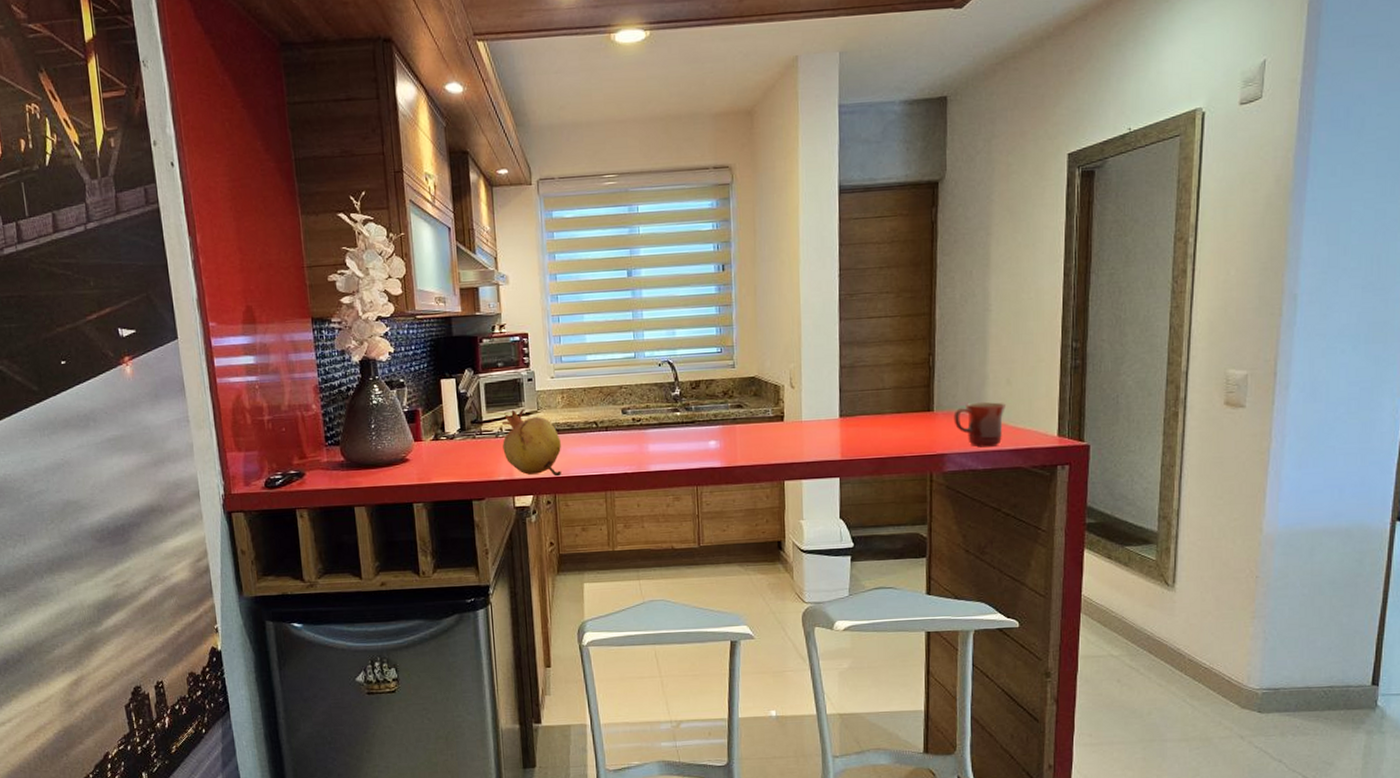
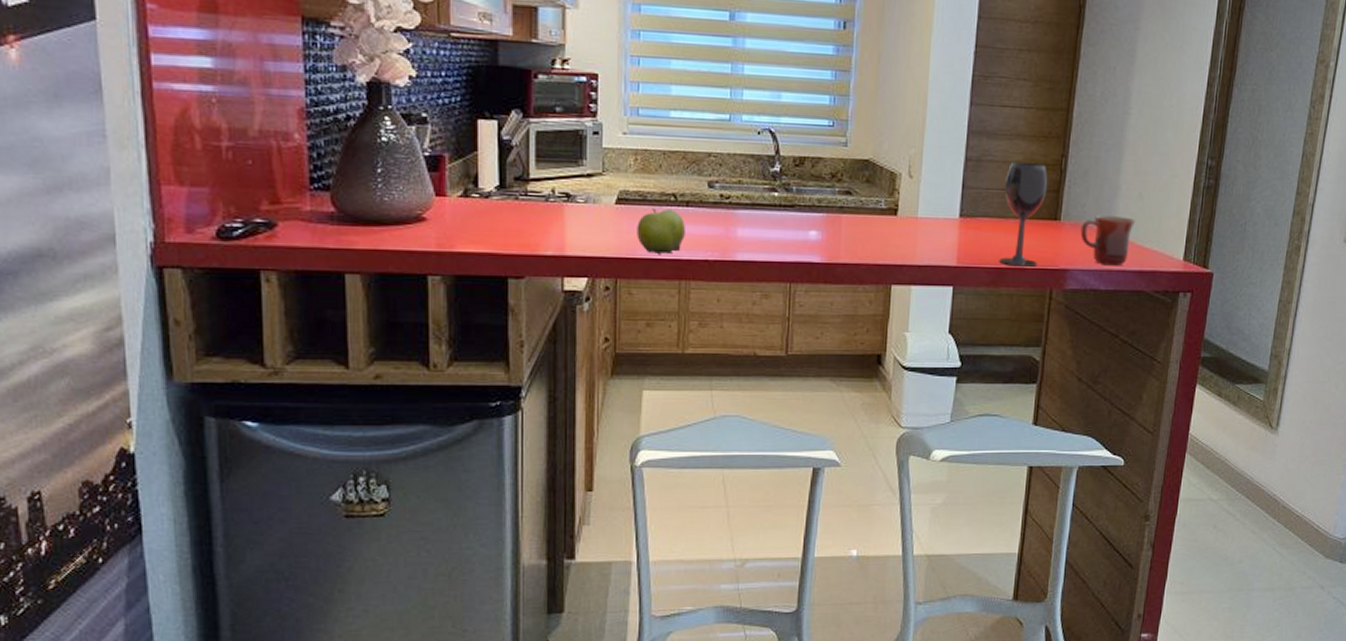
fruit: present [501,408,561,477] -> none [553,168,629,257]
fruit: none [568,434,607,471] -> present [637,208,685,254]
wine glass: none [878,363,918,455] -> present [999,161,1048,267]

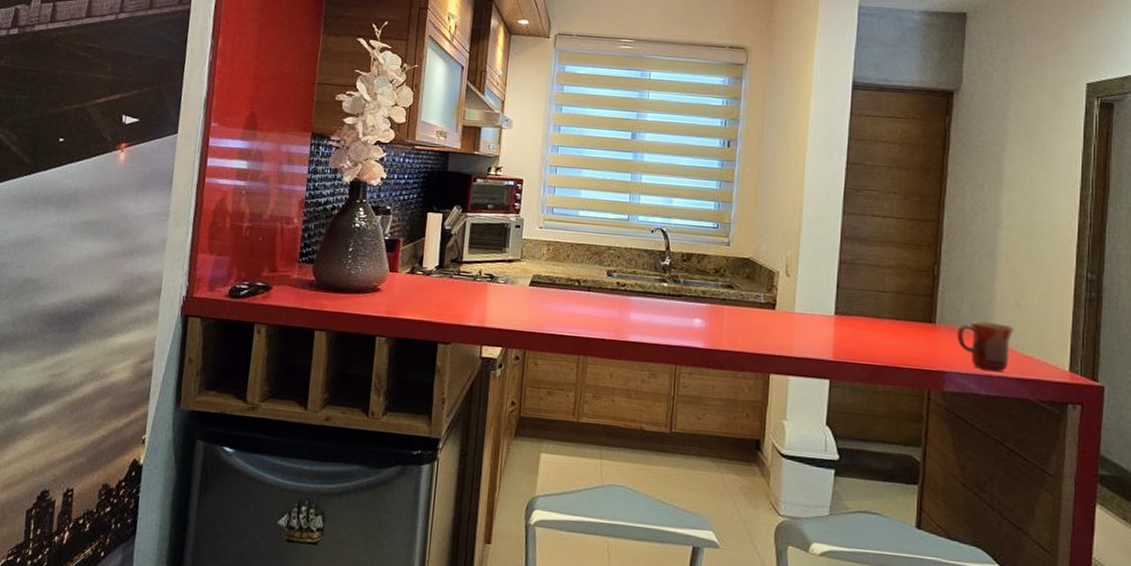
fruit: present [637,208,685,254] -> none [545,290,586,331]
wine glass: present [999,161,1048,267] -> none [874,266,921,367]

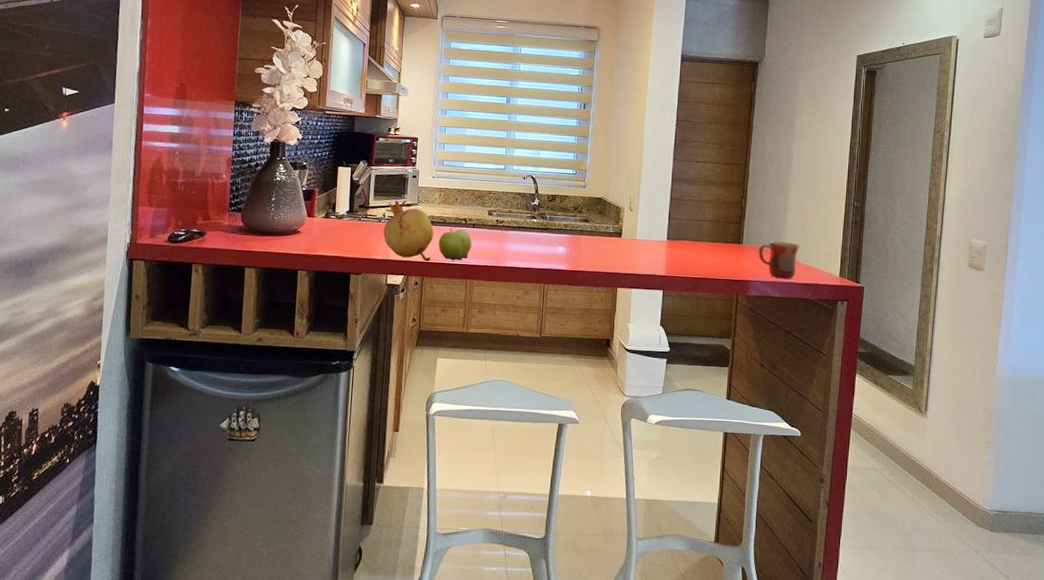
fruit: none [478,254,540,332] -> present [383,200,434,262]
fruit: none [545,290,586,331] -> present [438,228,472,260]

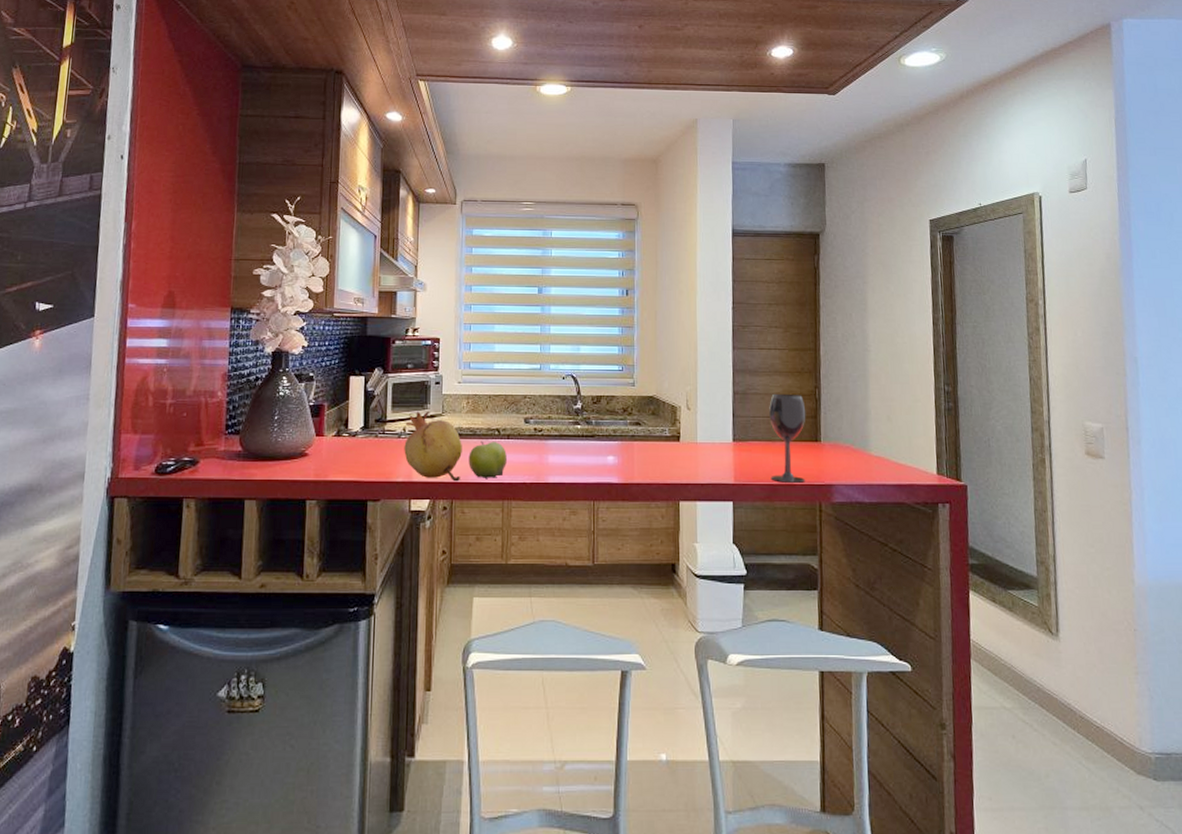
wine glass: none [697,201,732,278] -> present [769,393,806,483]
mug: present [758,241,800,279] -> none [839,437,887,481]

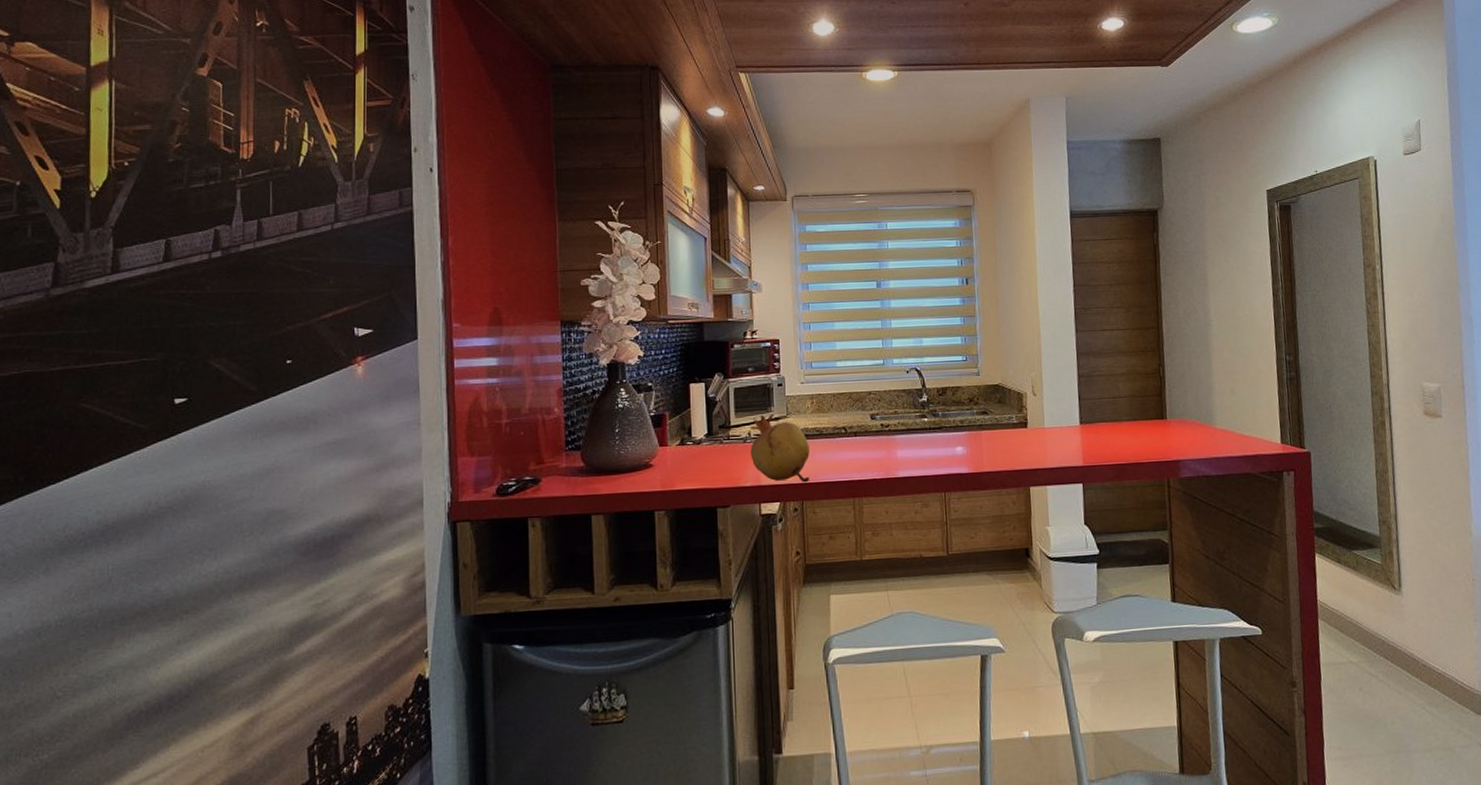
fruit: present [468,441,507,478] -> none [816,440,855,477]
wine glass: present [769,393,806,483] -> none [1114,373,1153,462]

